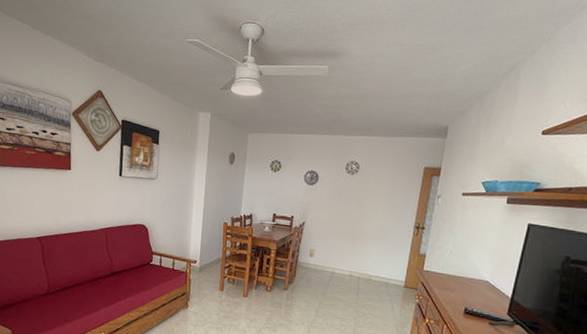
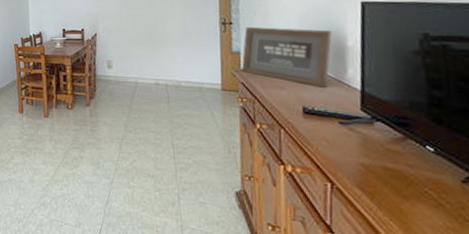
picture frame: none [423,233,501,293] -> present [241,26,332,87]

